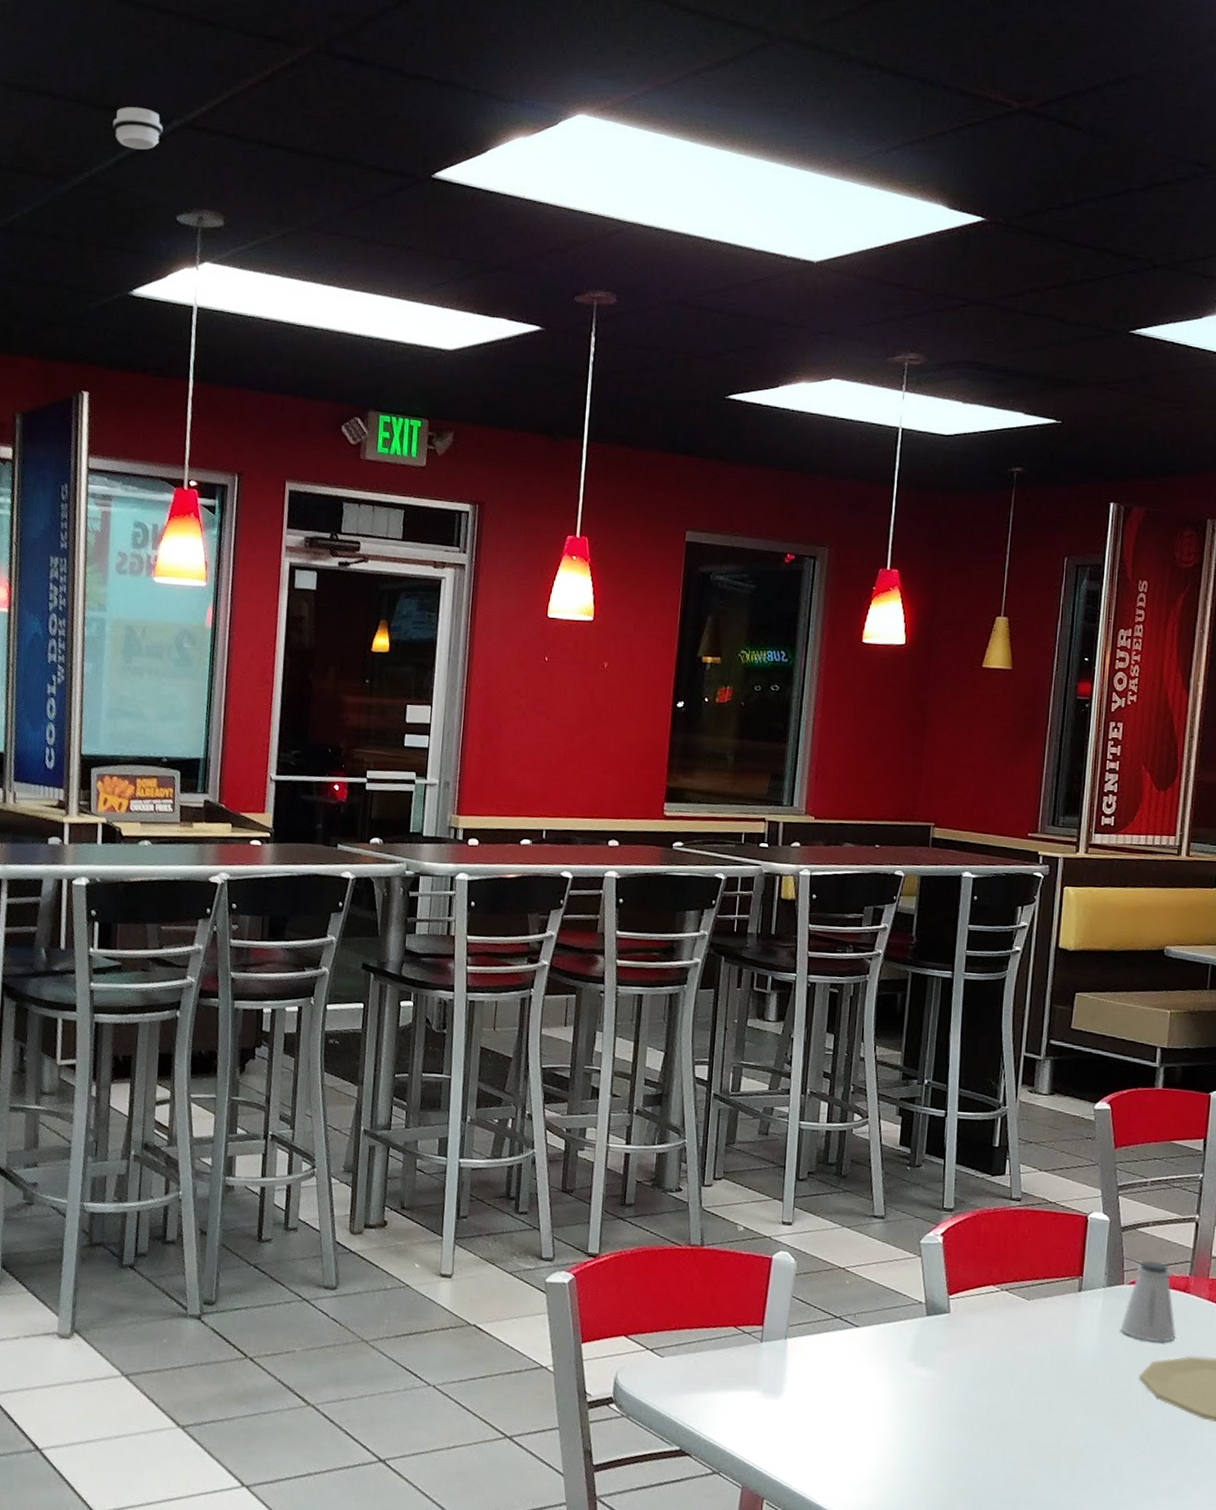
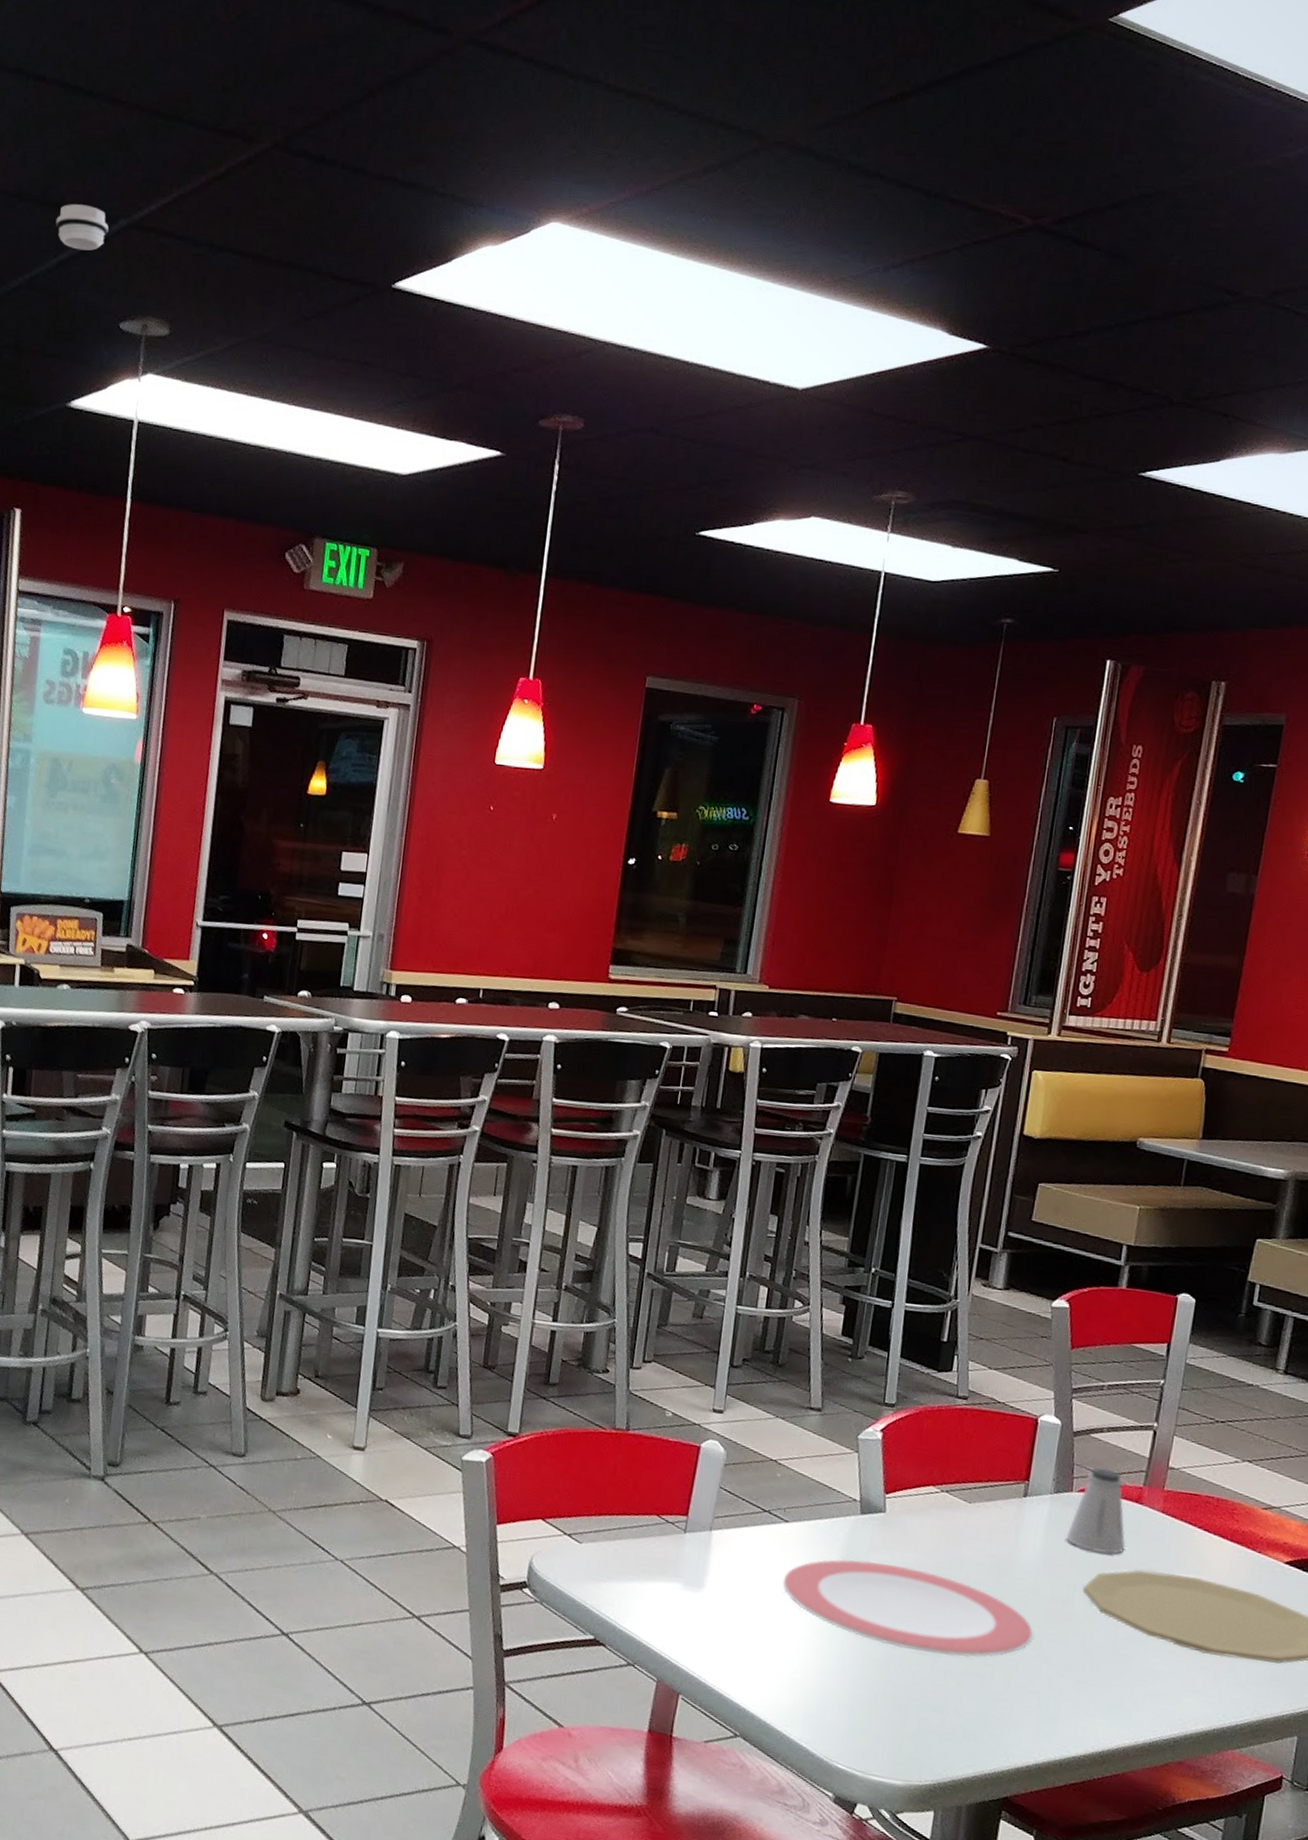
plate: none [856,1360,1095,1449] -> present [782,1559,1033,1658]

